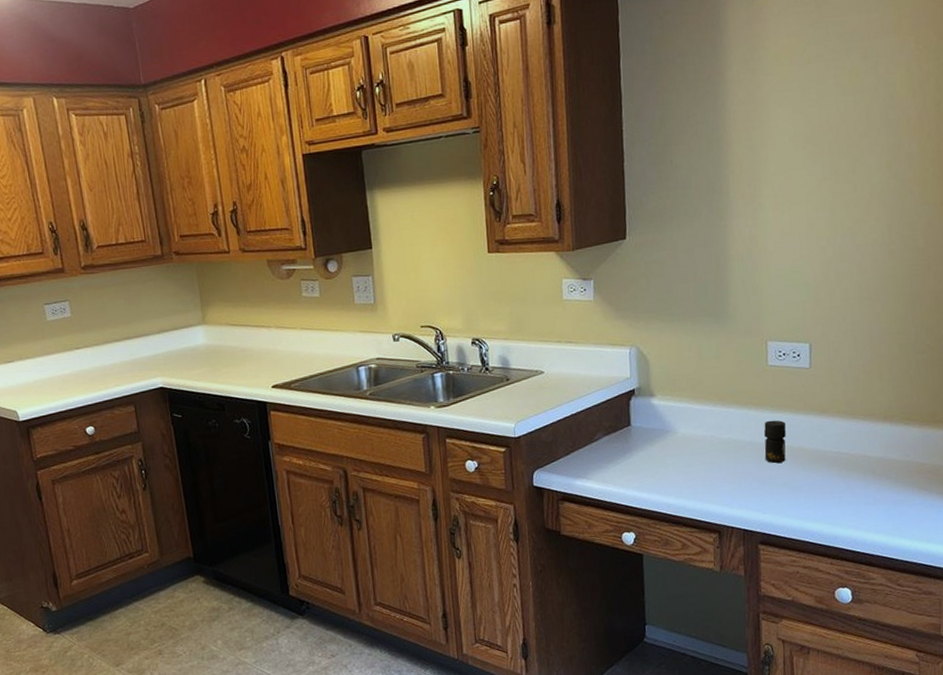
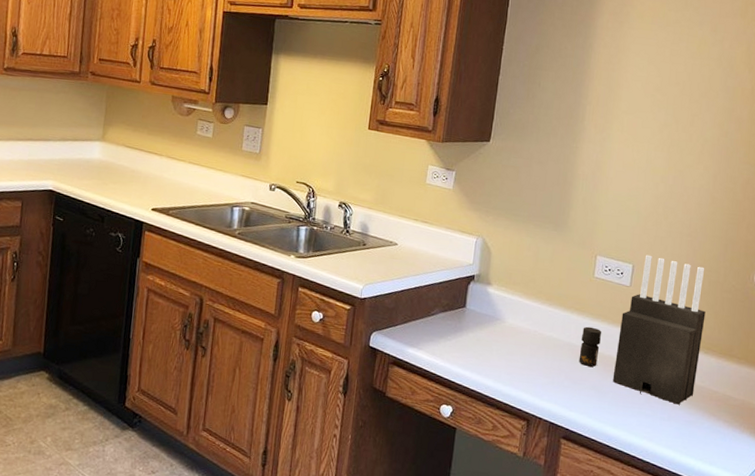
knife block: none [805,329,901,485] -> present [612,255,706,405]

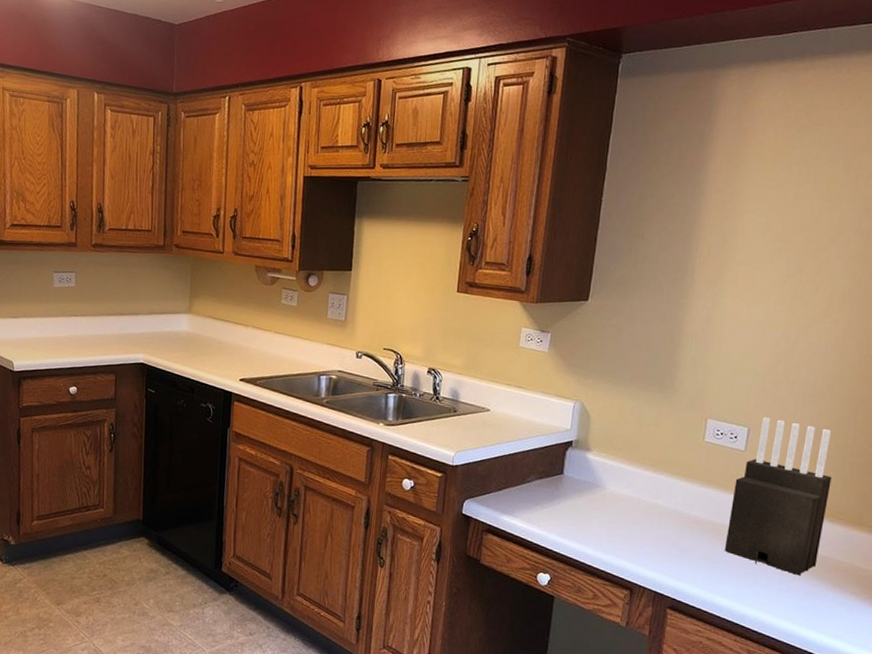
jar: present [578,326,602,367] -> none [686,493,713,535]

